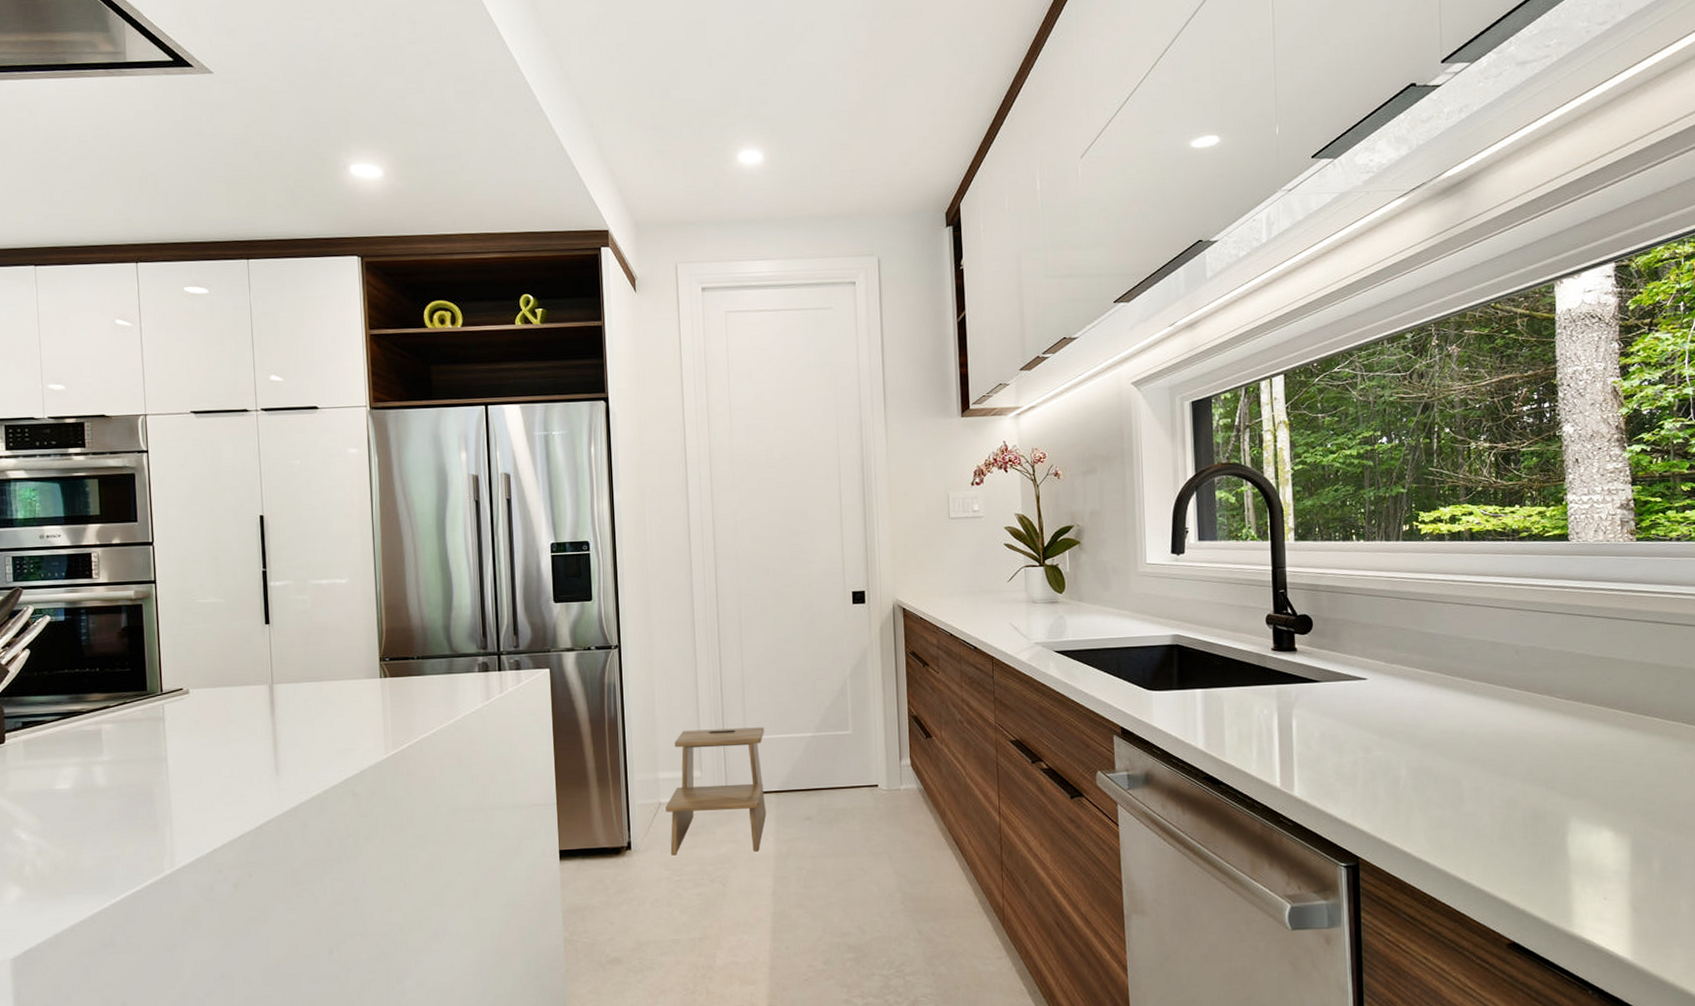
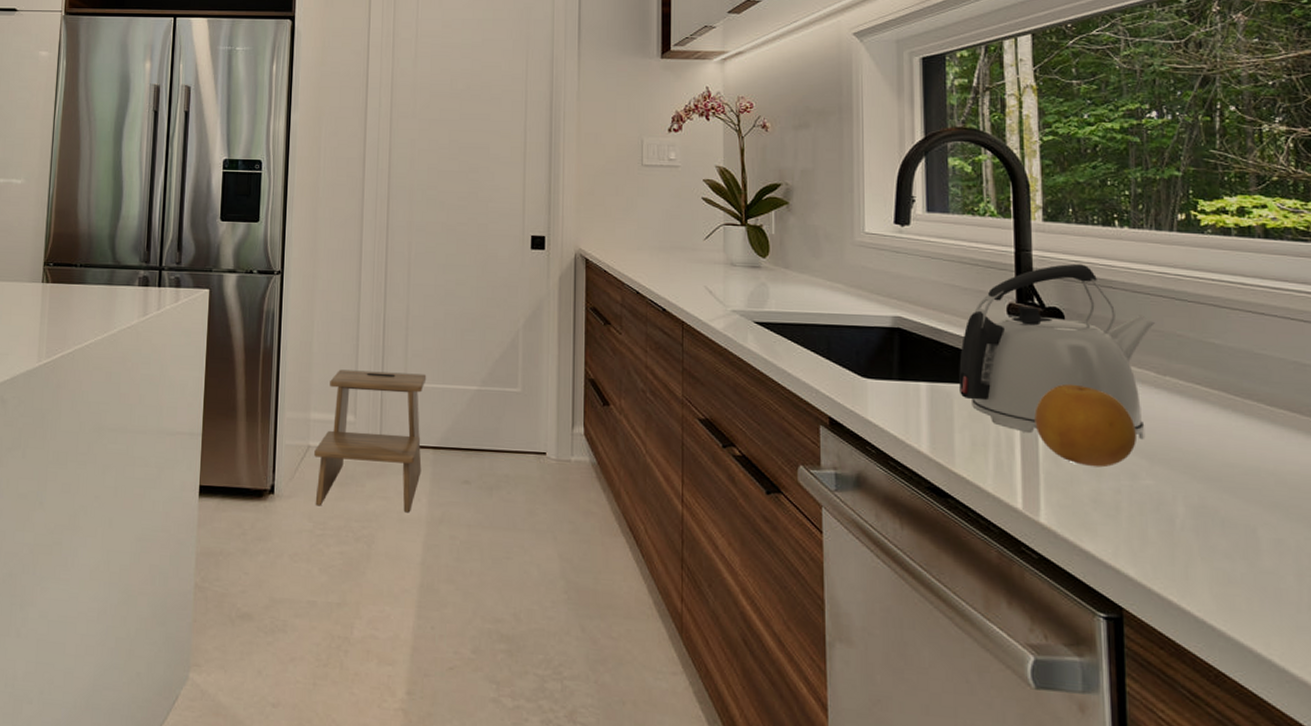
kettle: none [1227,575,1385,724] -> present [959,263,1156,439]
fruit: none [1289,678,1370,746] -> present [1034,384,1136,468]

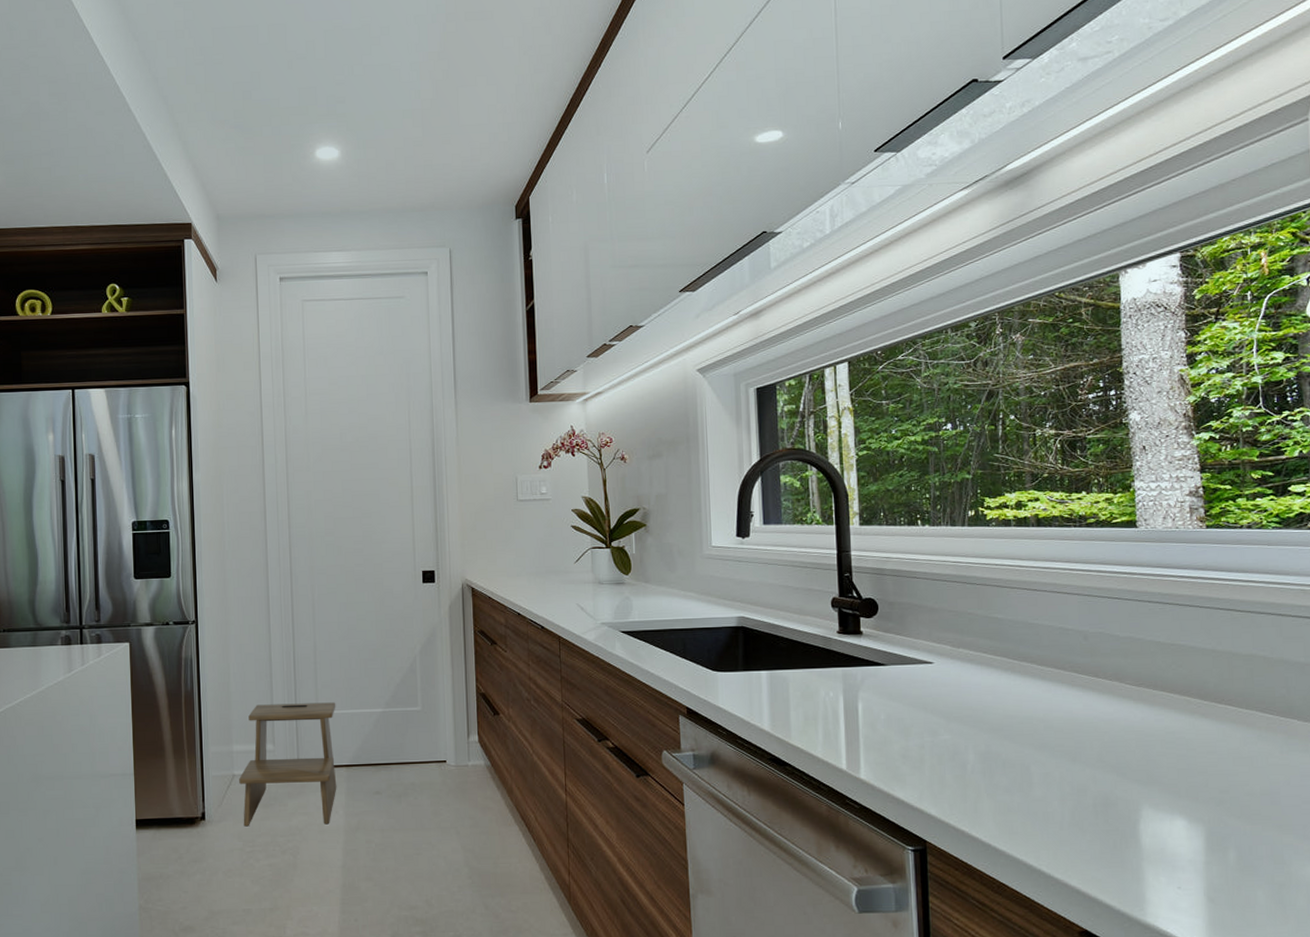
kettle: present [959,263,1156,439] -> none [793,559,951,706]
fruit: present [1034,384,1136,468] -> none [855,661,936,729]

